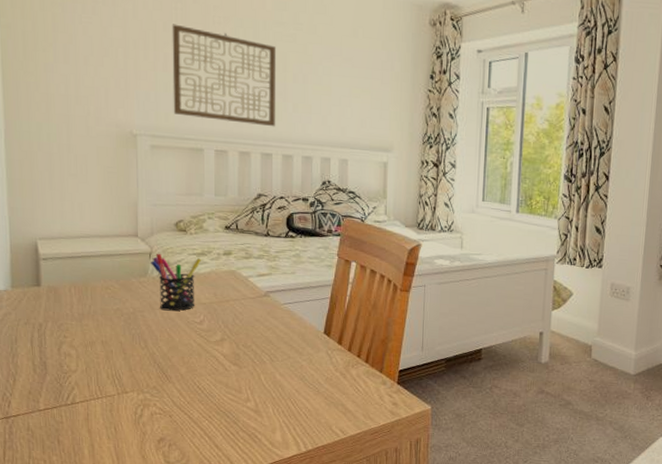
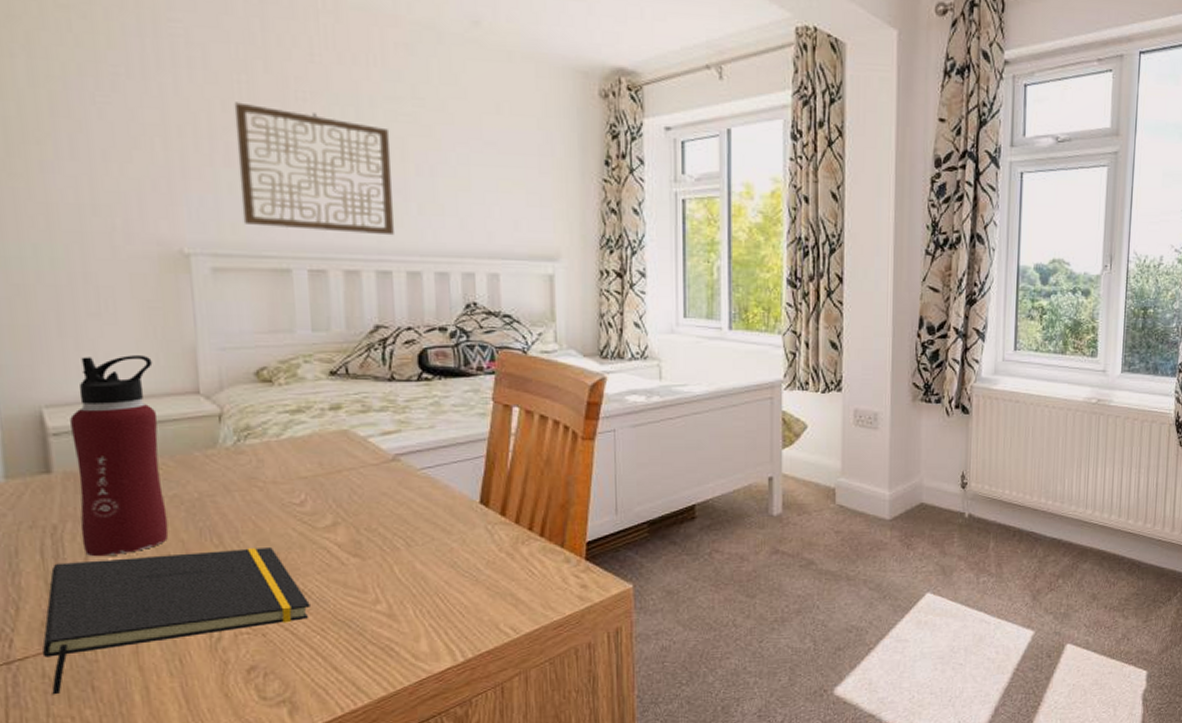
notepad: none [28,350,202,444] -> present [42,548,310,695]
water bottle: none [54,205,113,349] -> present [70,355,169,557]
pen holder: present [151,253,202,311] -> none [221,414,298,492]

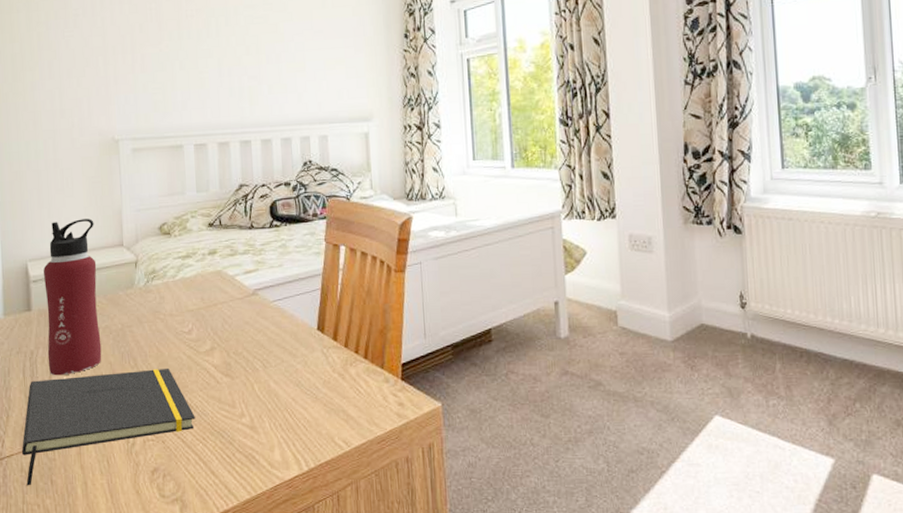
wall art: present [234,102,394,236] -> none [147,24,252,114]

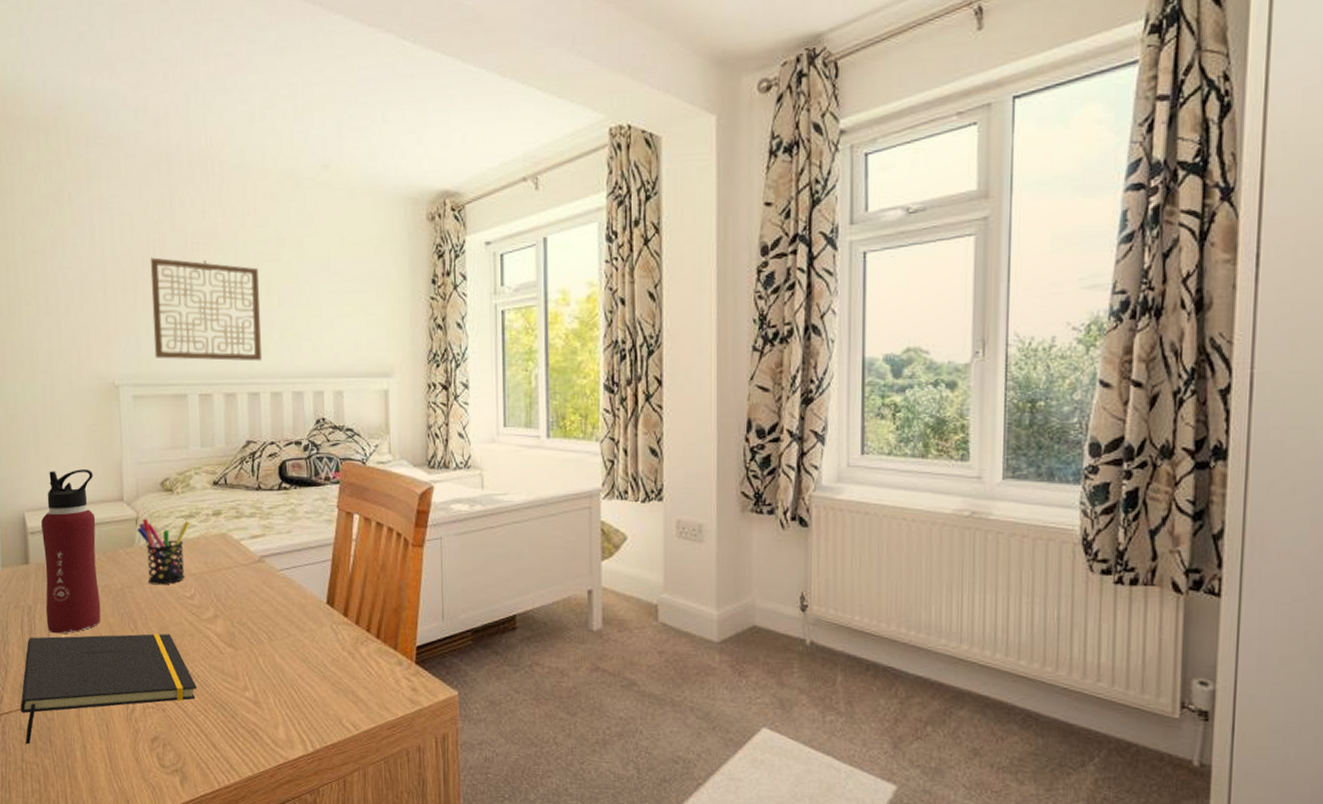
pen holder: none [137,261,187,323] -> present [137,518,190,585]
wall art: none [147,24,252,114] -> present [150,257,261,362]

